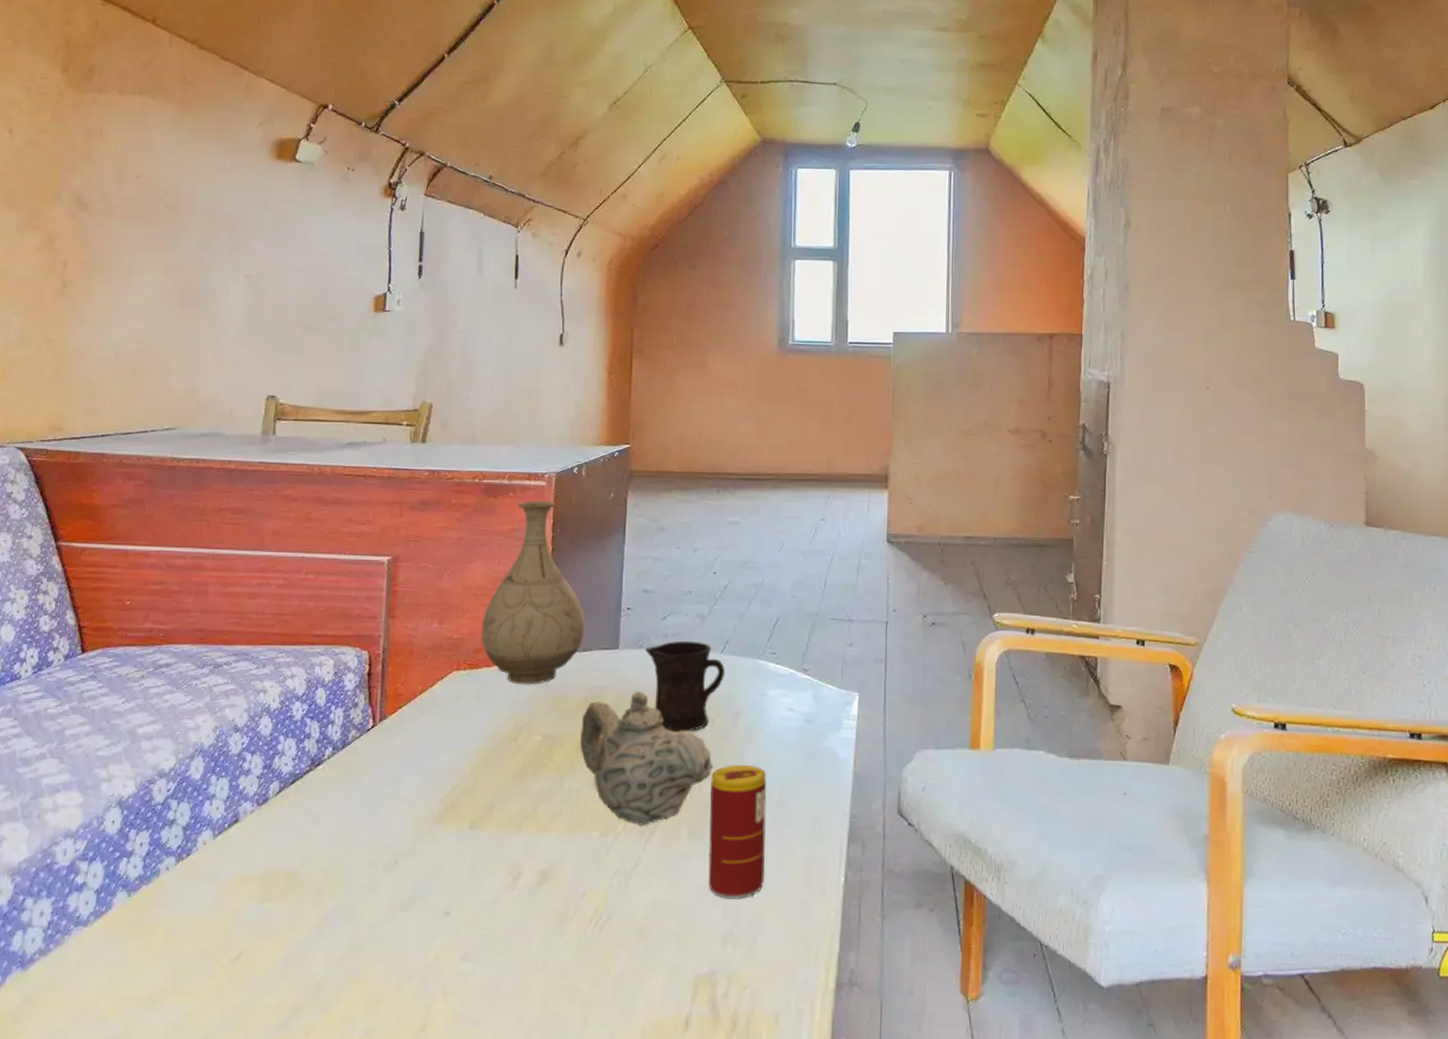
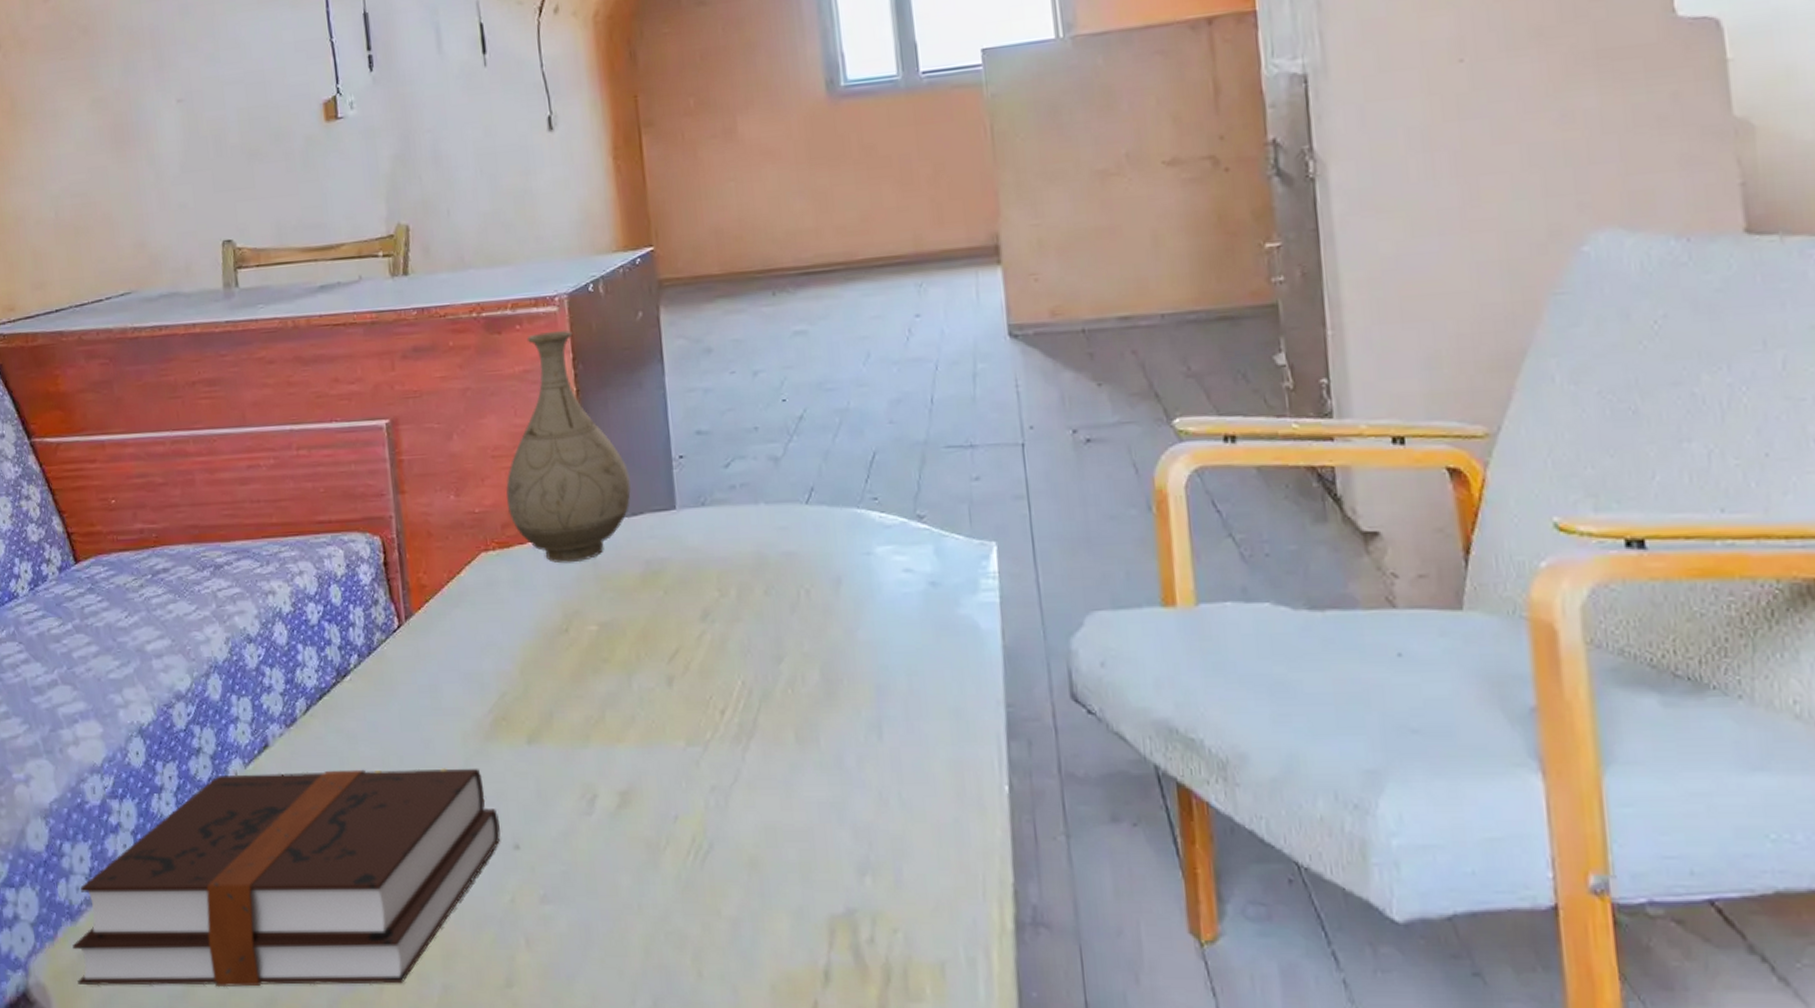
hardback book: none [18,844,435,1030] -> present [72,768,501,988]
teapot: present [579,690,713,825] -> none [642,560,816,730]
mug: present [645,640,726,733] -> none [709,491,816,611]
beverage can: present [708,764,767,899] -> none [815,645,902,819]

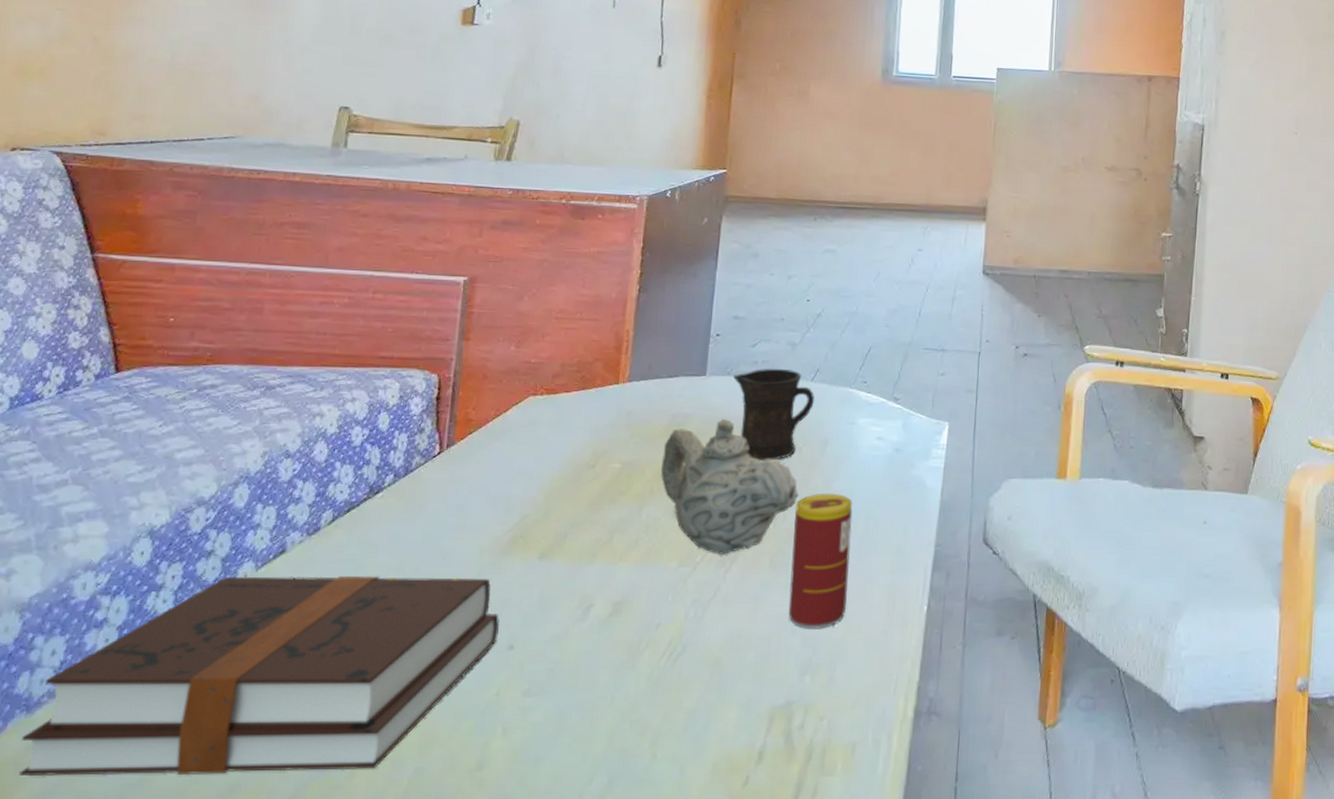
vase: present [506,329,632,564] -> none [561,223,672,412]
teapot: none [642,560,816,730] -> present [660,418,798,555]
mug: none [709,491,816,611] -> present [733,368,815,461]
beverage can: none [815,645,902,819] -> present [788,493,853,629]

